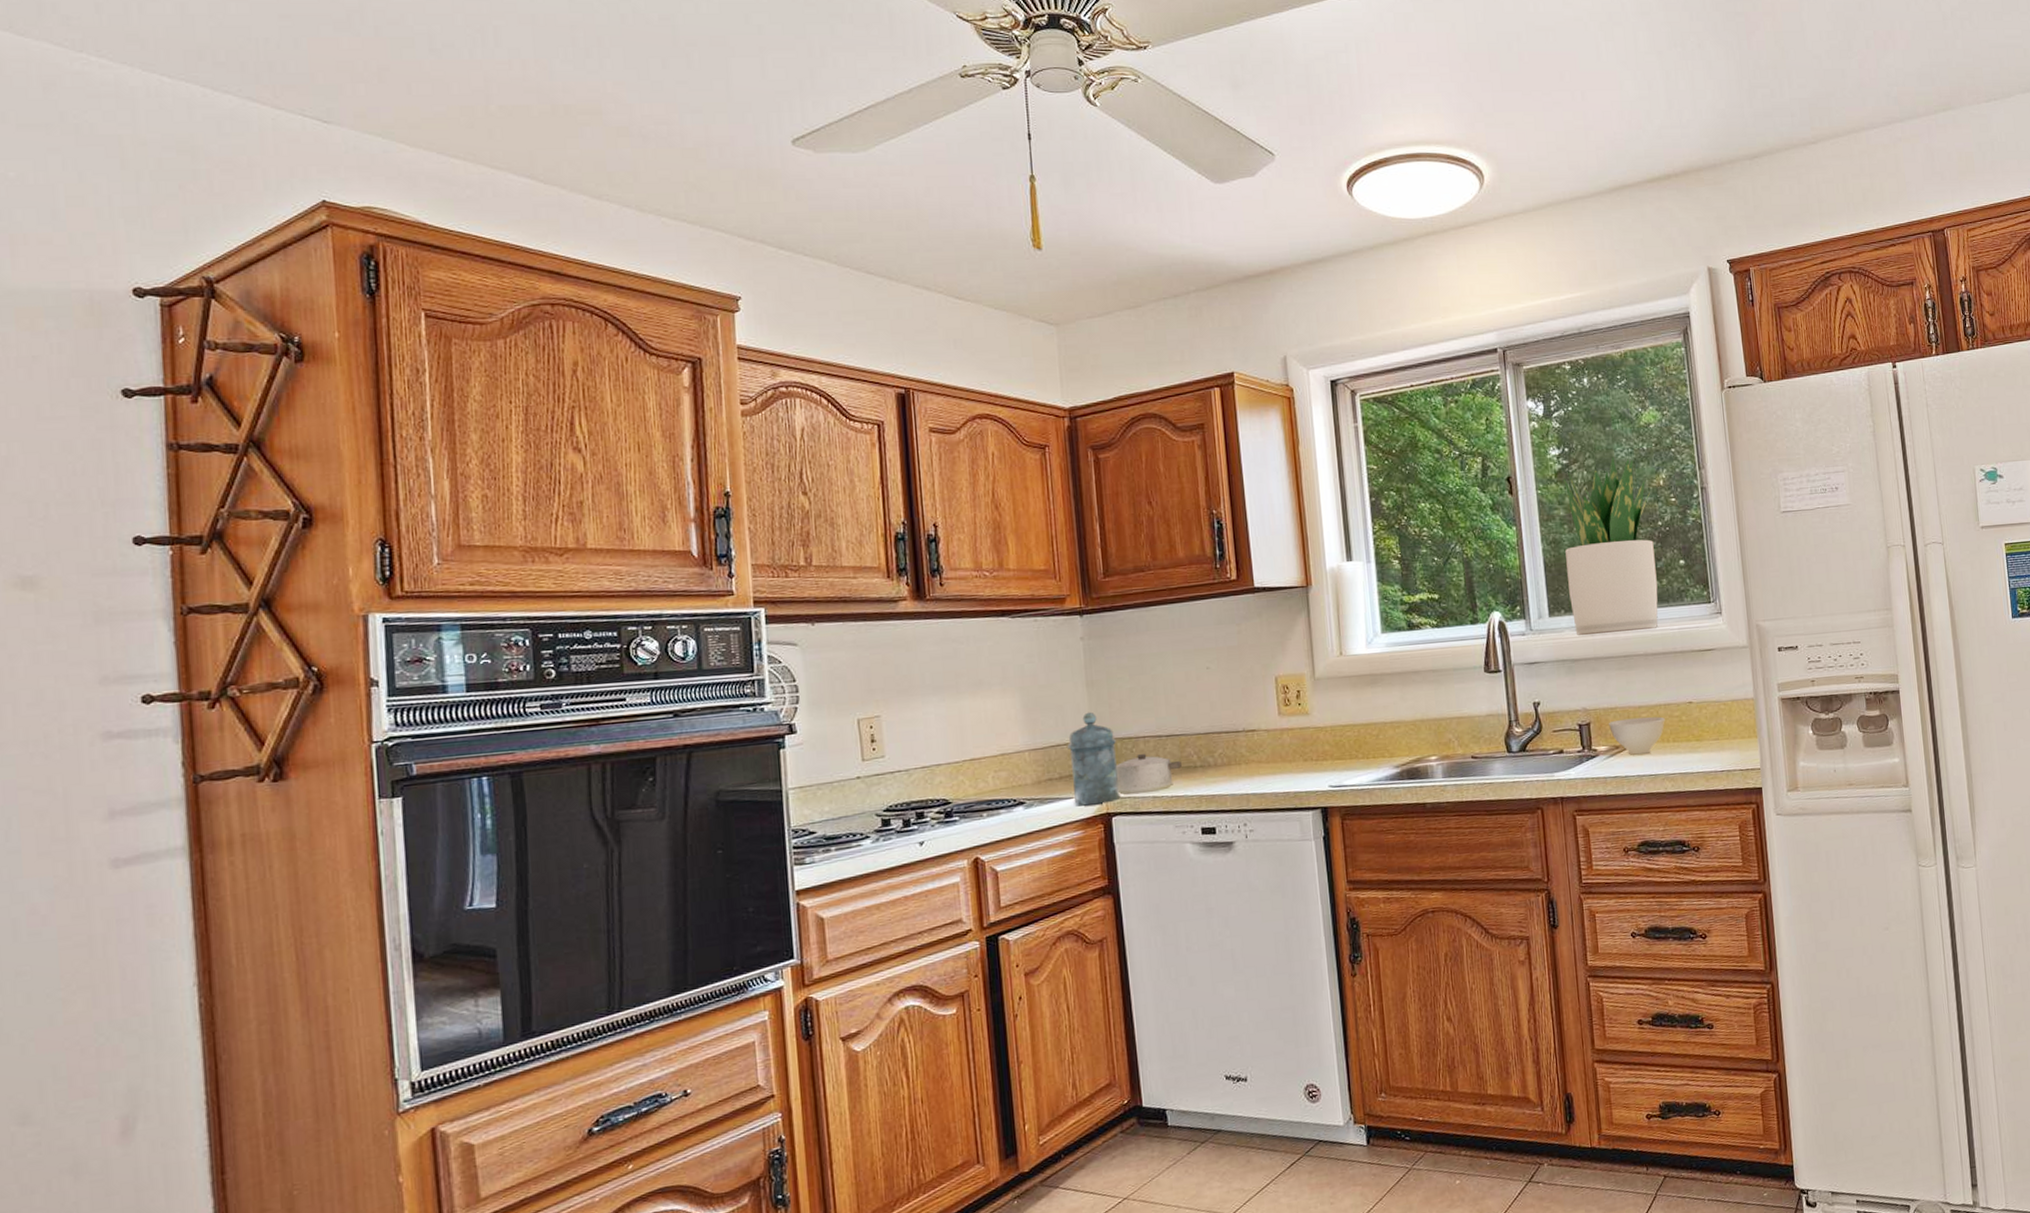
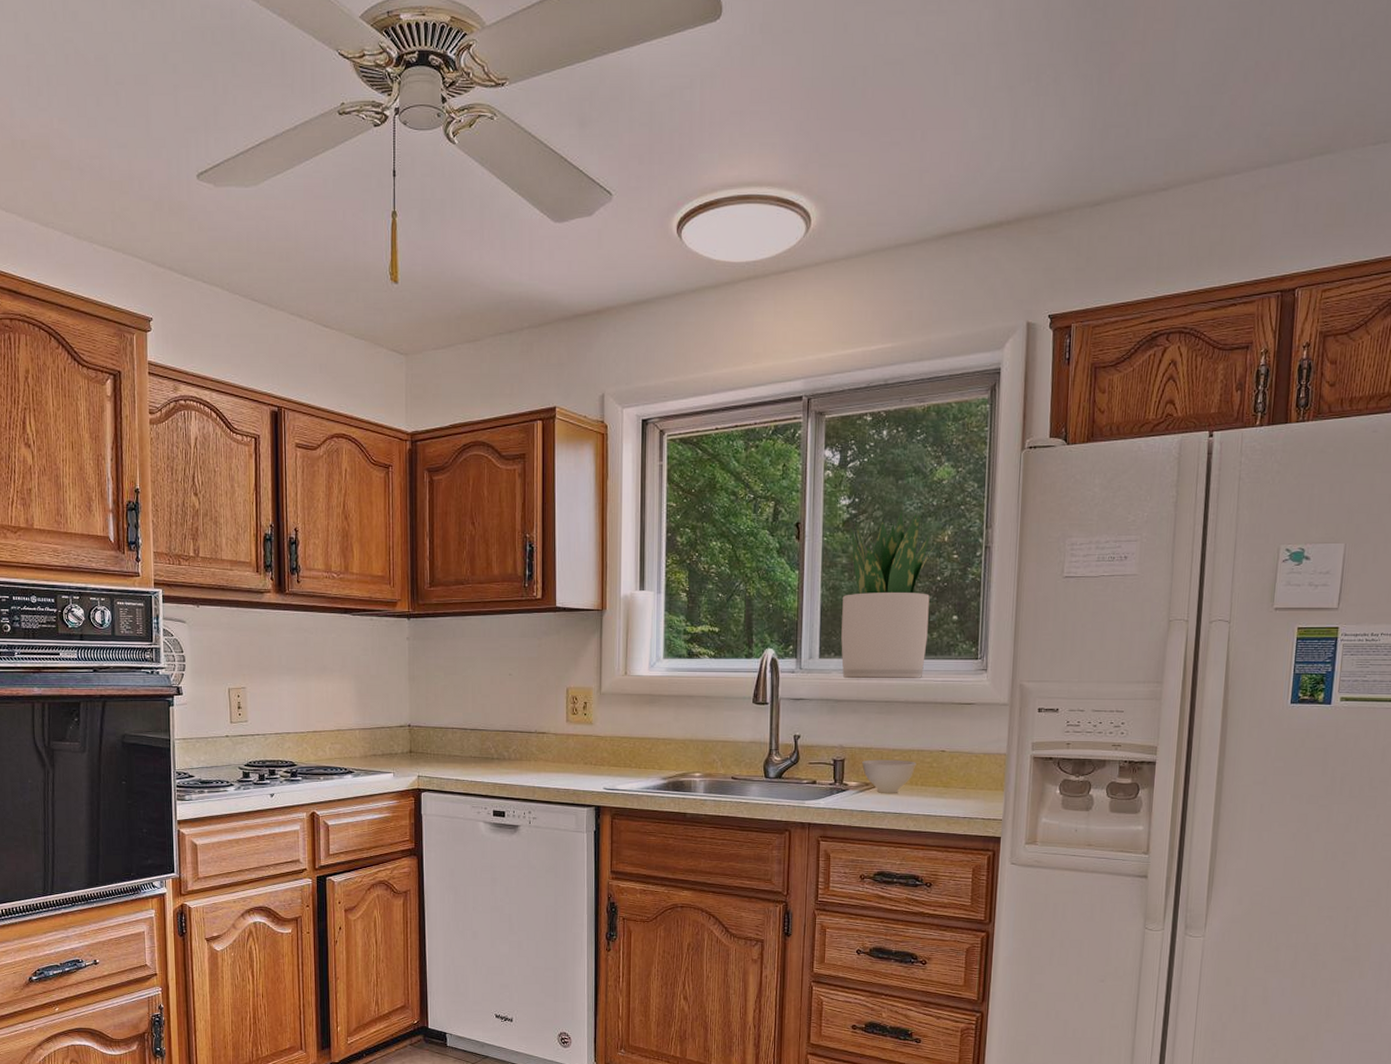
canister: present [1067,712,1121,806] -> none [390,702,430,781]
cooking pot: present [1115,753,1182,795] -> none [427,742,481,776]

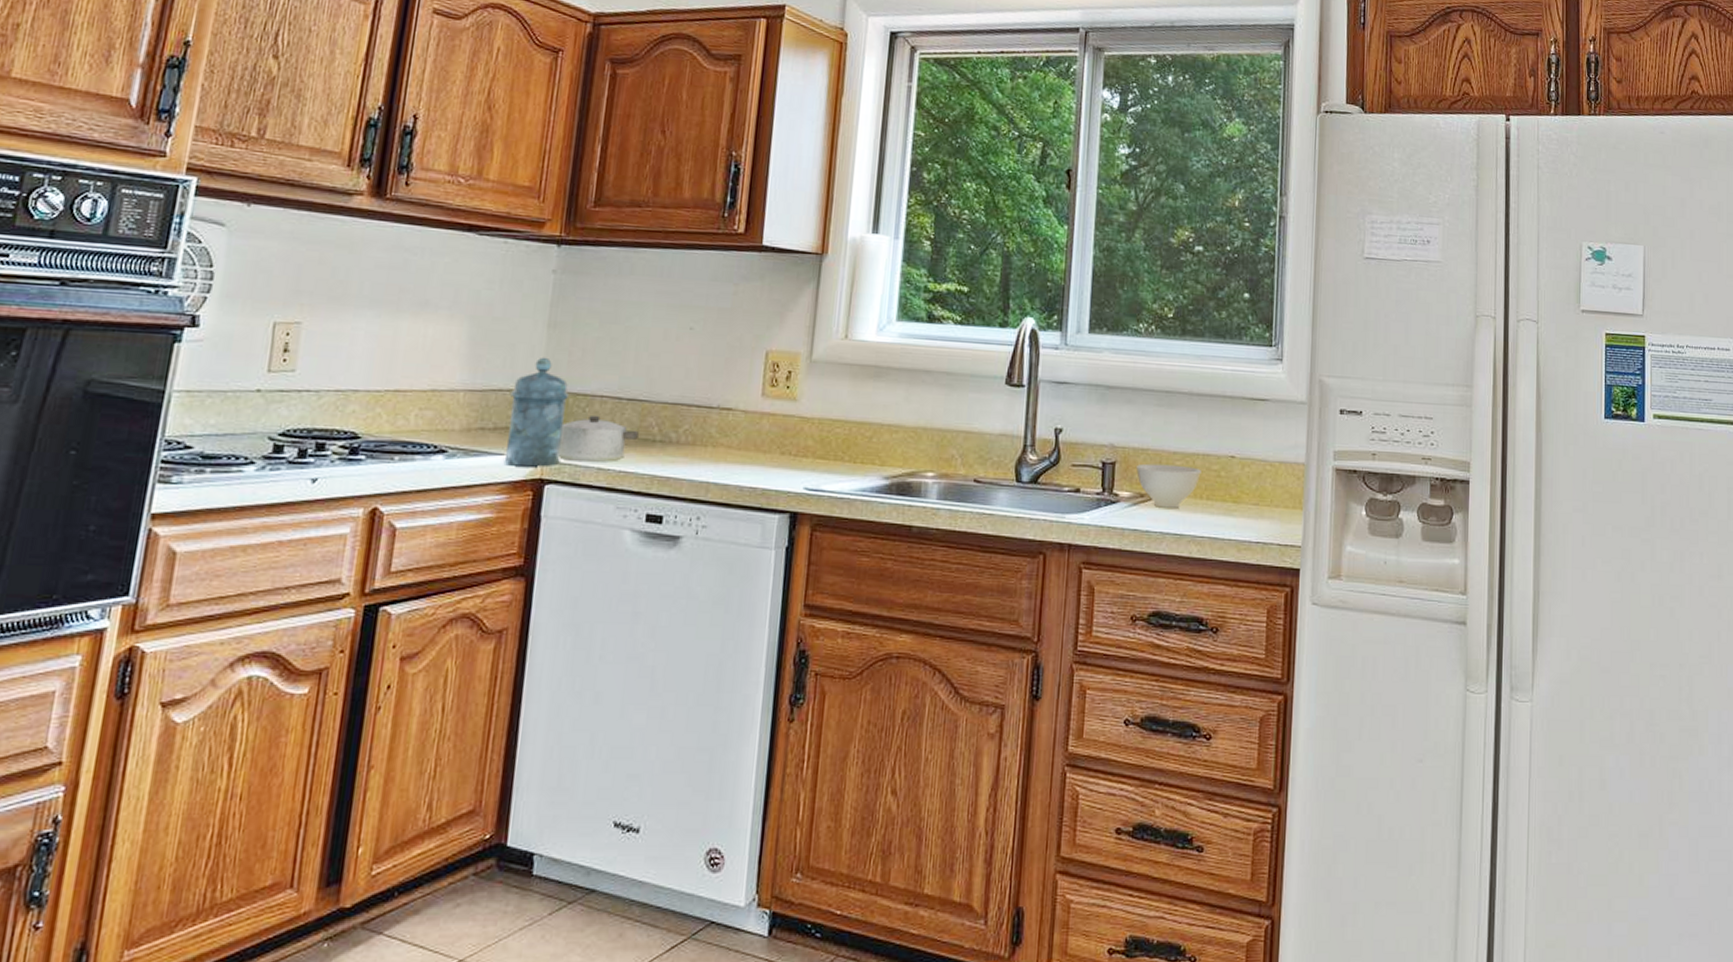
canister: none [390,702,430,781] -> present [505,357,570,468]
cooking pot: none [427,742,481,776] -> present [558,415,639,463]
planter: present [841,510,933,679] -> none [1115,167,1222,367]

